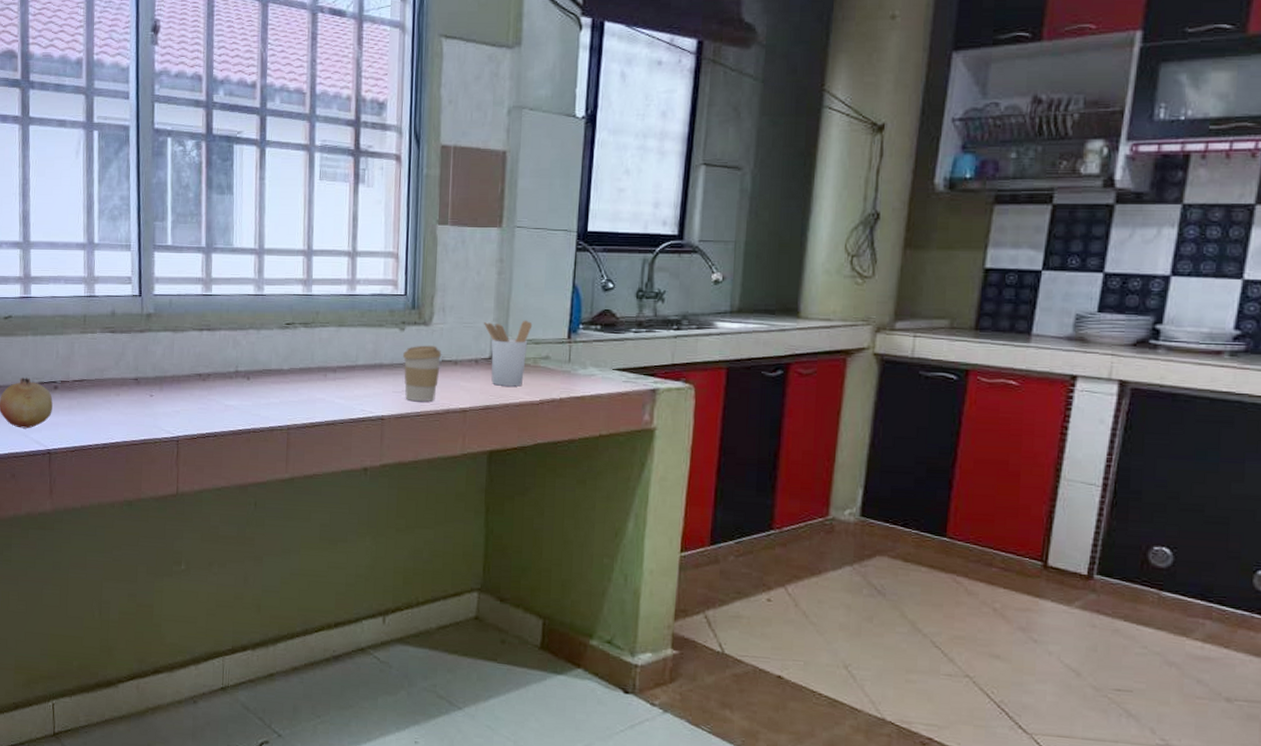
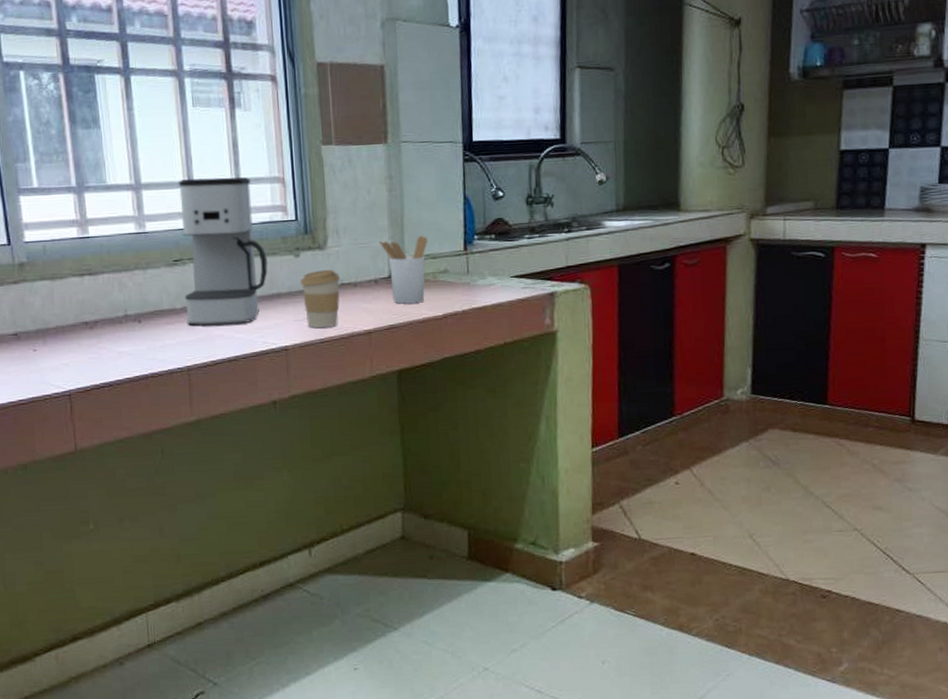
coffee maker: none [292,248,375,389] -> present [179,177,269,326]

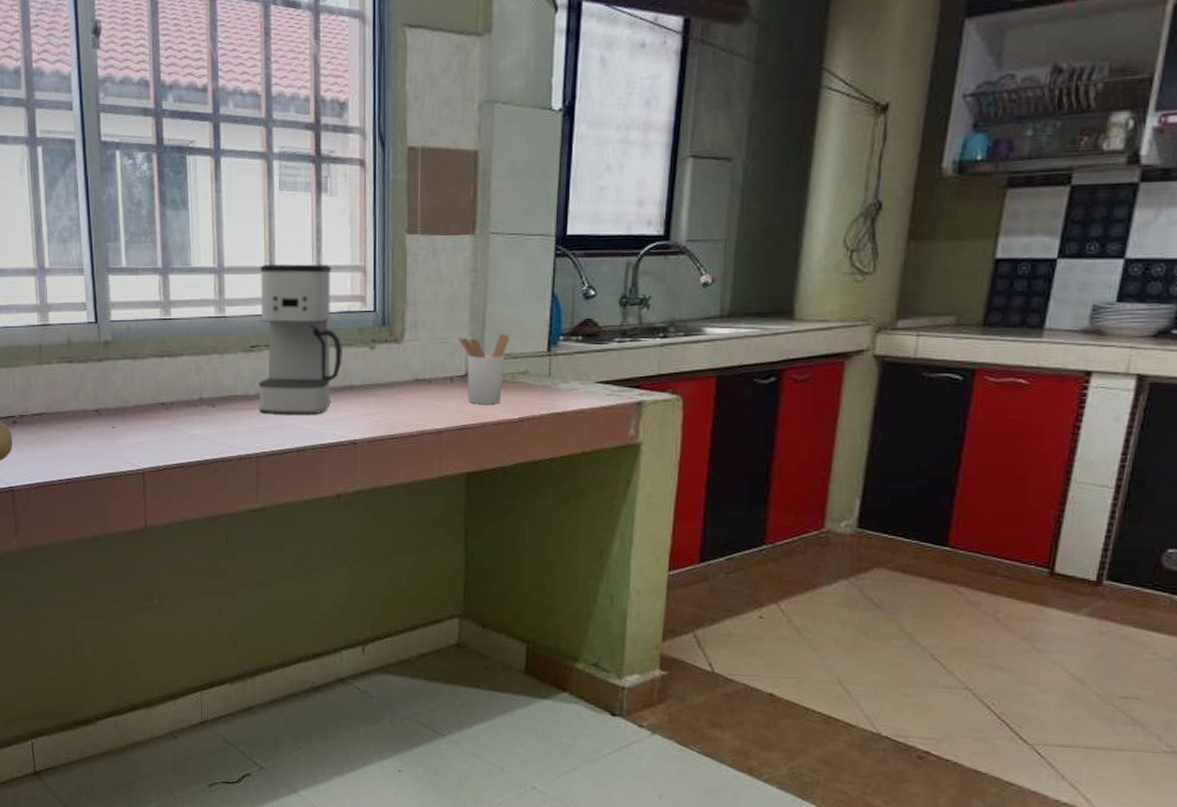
coffee cup: present [300,269,341,328] -> none [373,364,415,423]

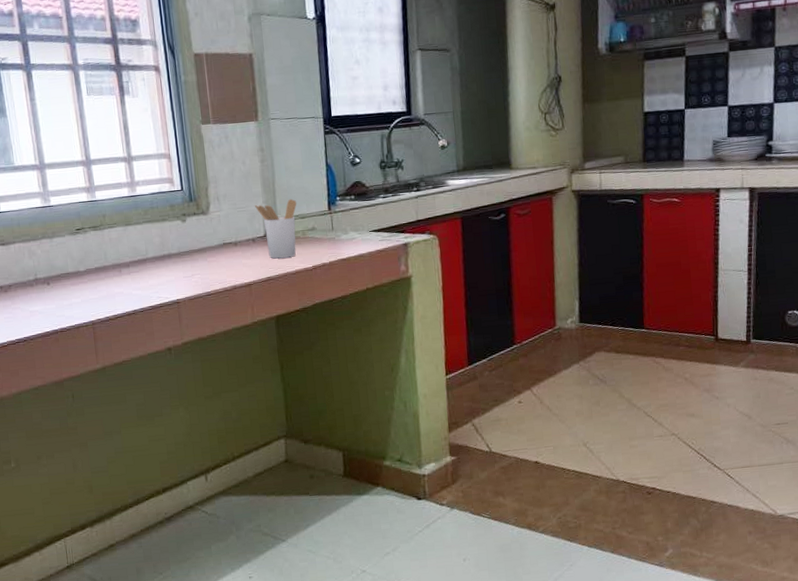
coffee maker: present [259,264,343,413] -> none [78,155,159,285]

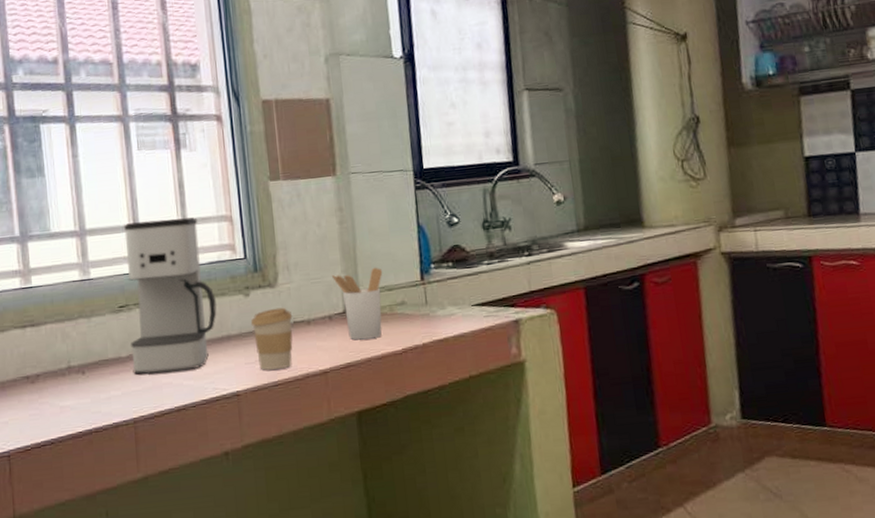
coffee maker: none [78,155,159,285] -> present [124,217,218,374]
coffee cup: none [187,231,223,283] -> present [250,307,293,370]

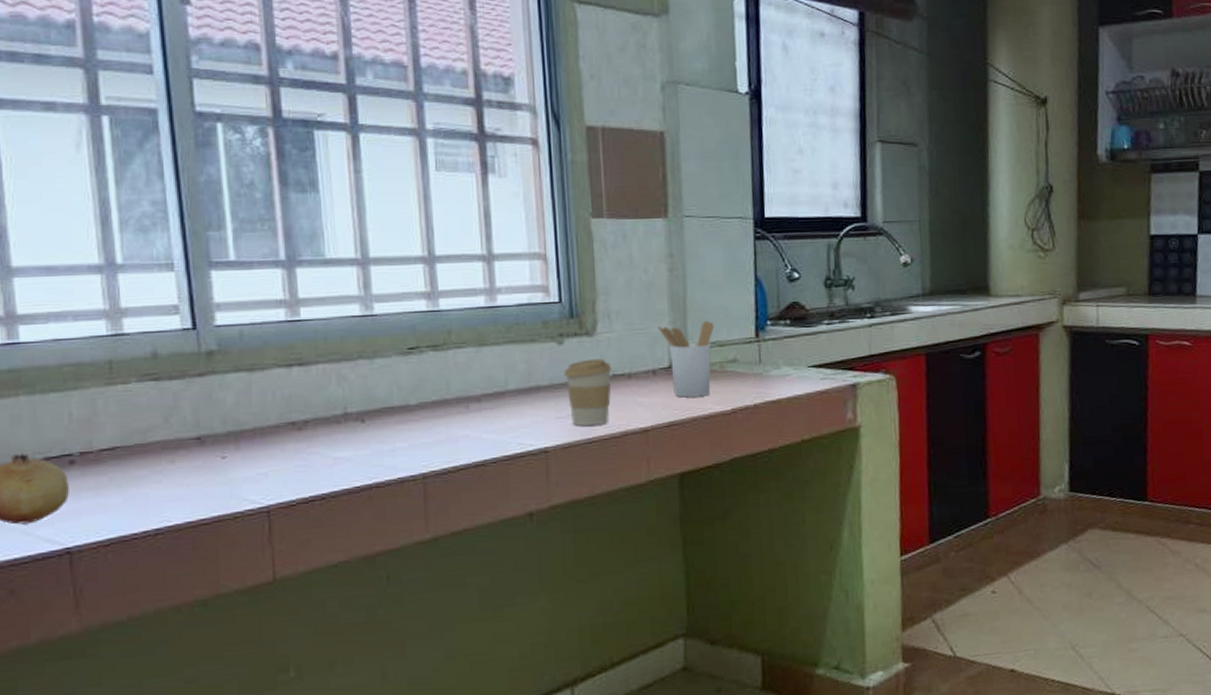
coffee maker: present [124,217,218,374] -> none [417,252,526,425]

